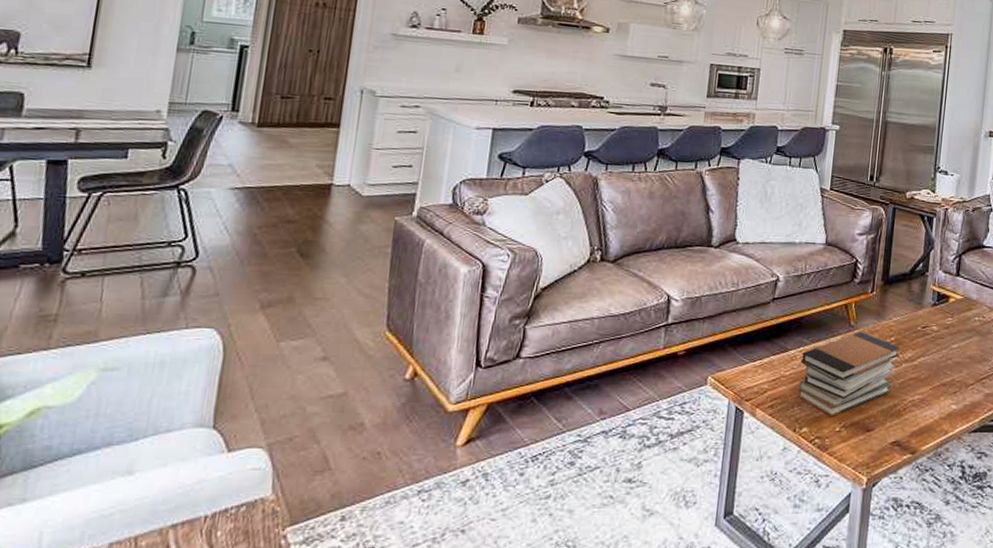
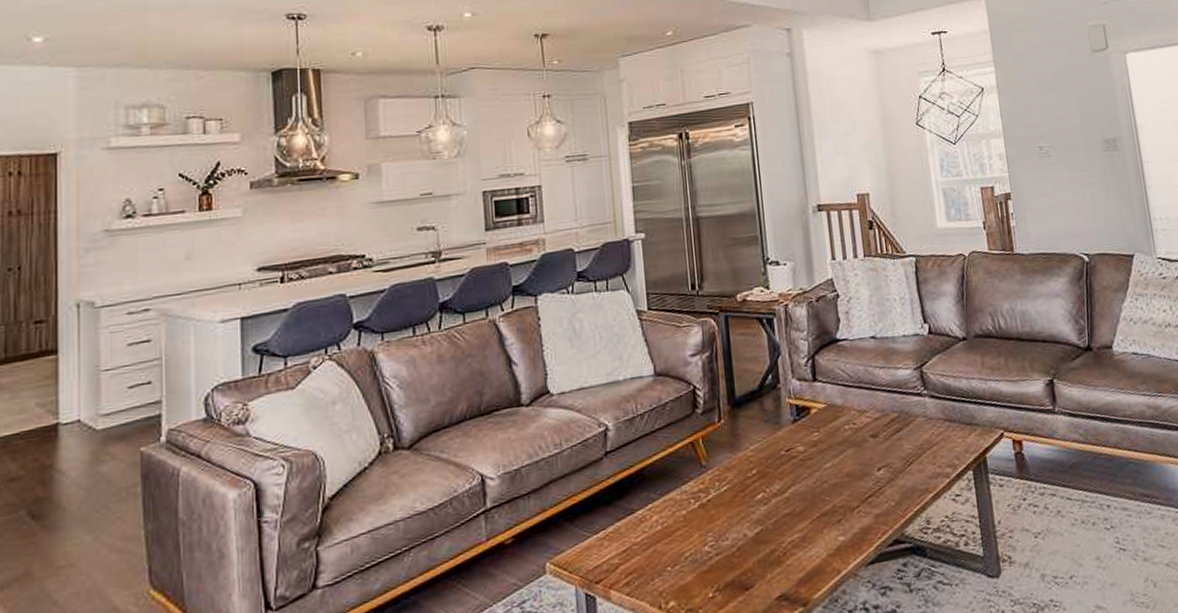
book stack: present [797,331,900,416] -> none [651,470,765,581]

